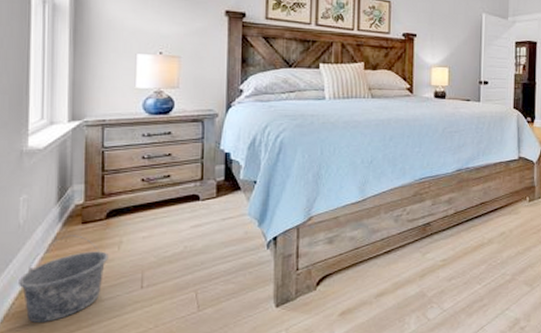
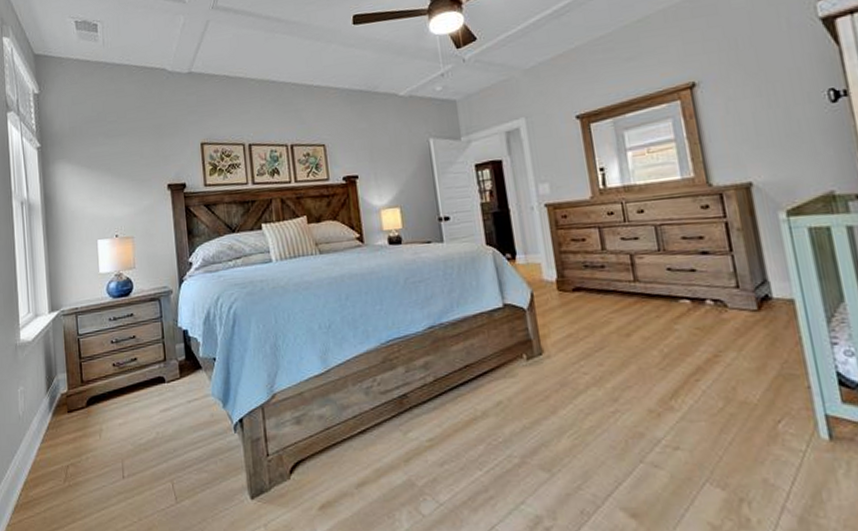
bucket: present [19,235,109,323] -> none [23,424,92,514]

